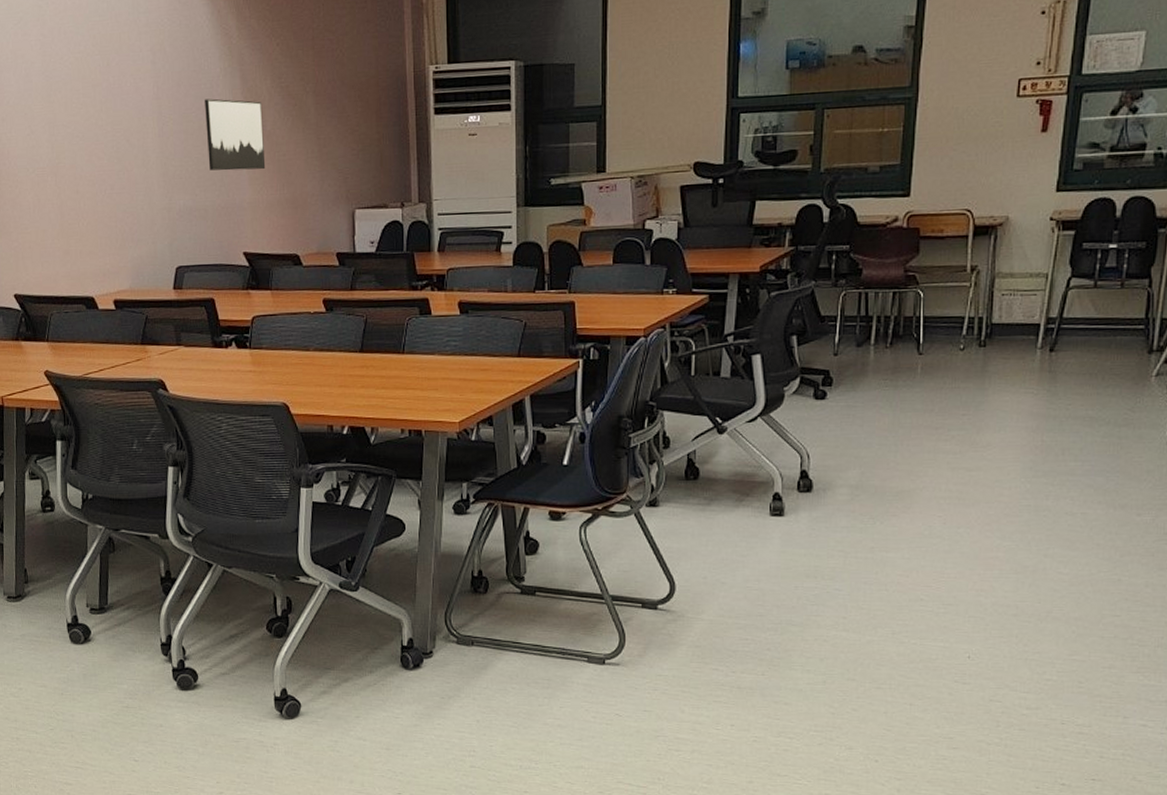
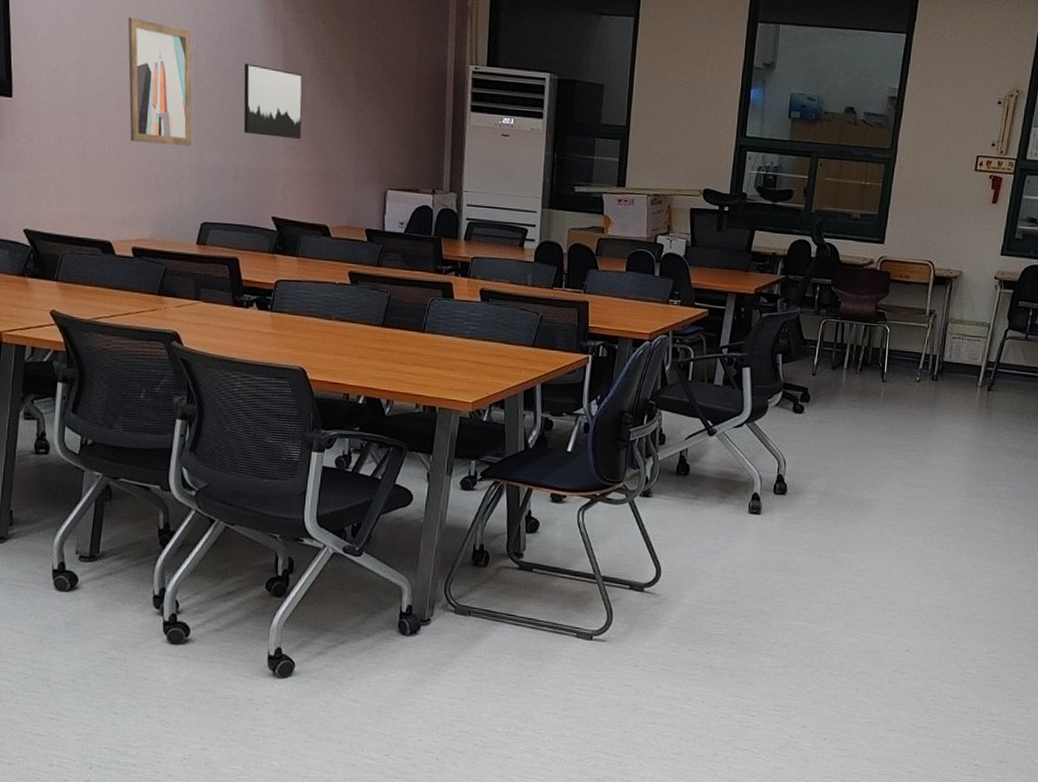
wall art: none [91,69,160,195] -> present [127,17,192,146]

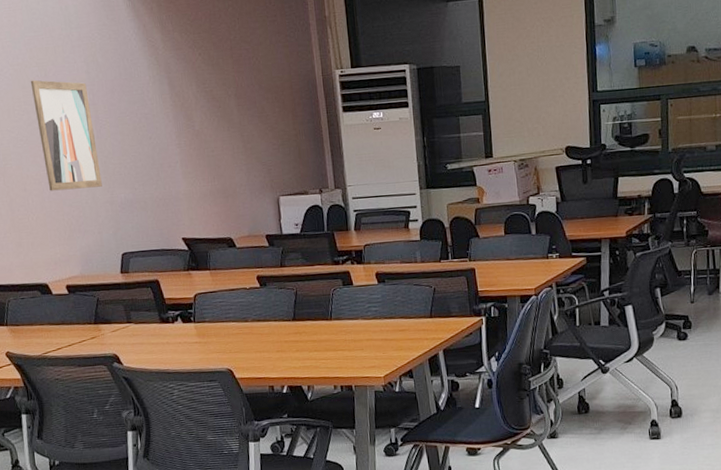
wall art: present [243,63,303,140] -> none [137,103,197,167]

